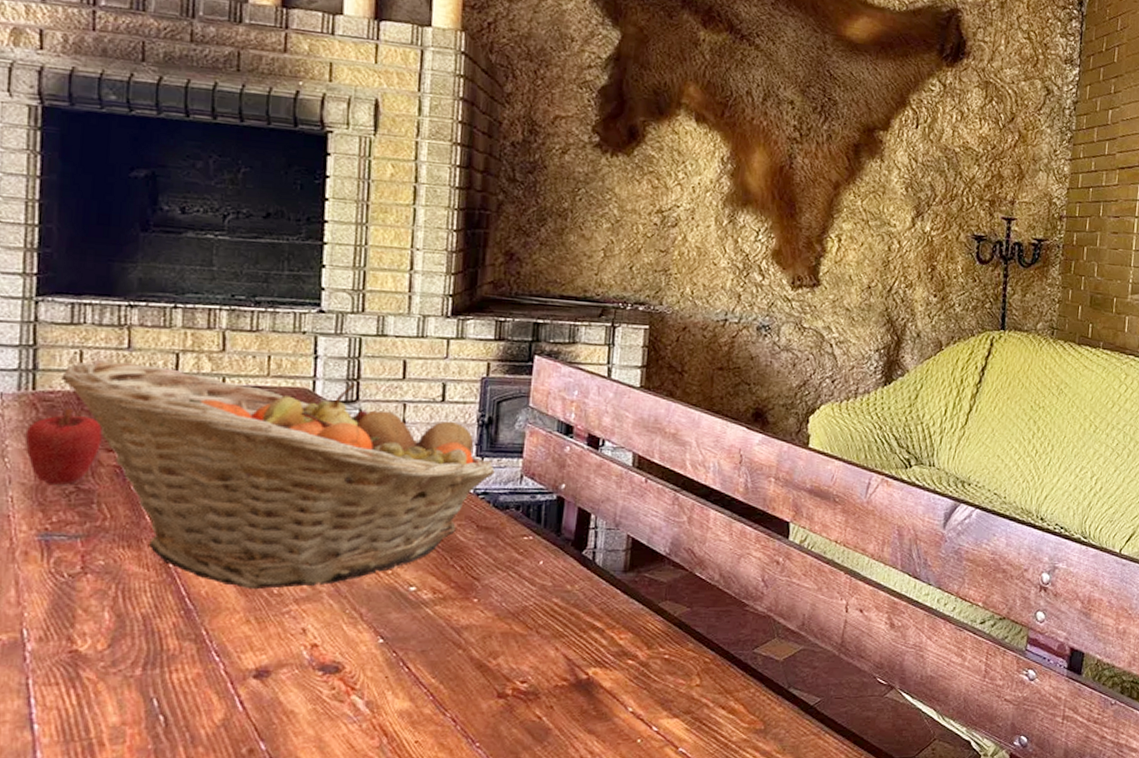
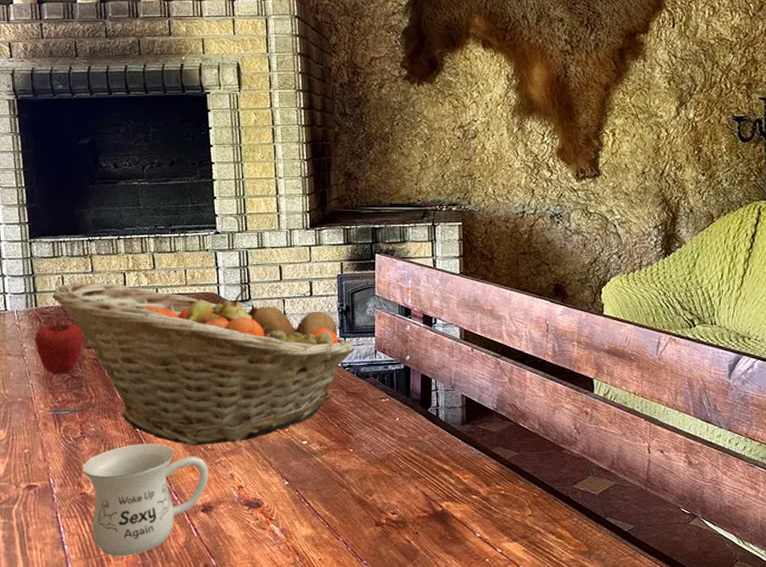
mug: none [77,584,271,740] -> present [82,444,209,557]

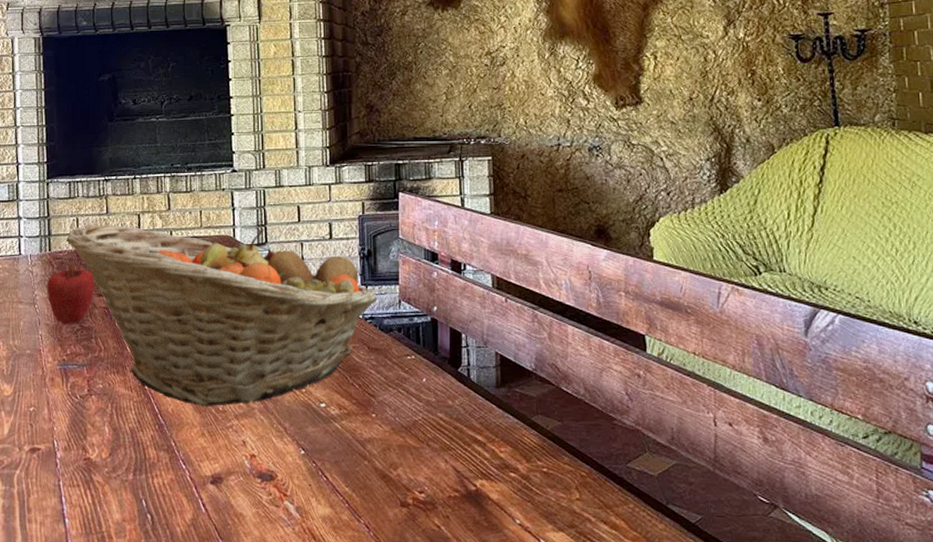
mug: present [82,444,209,557] -> none [88,403,220,534]

